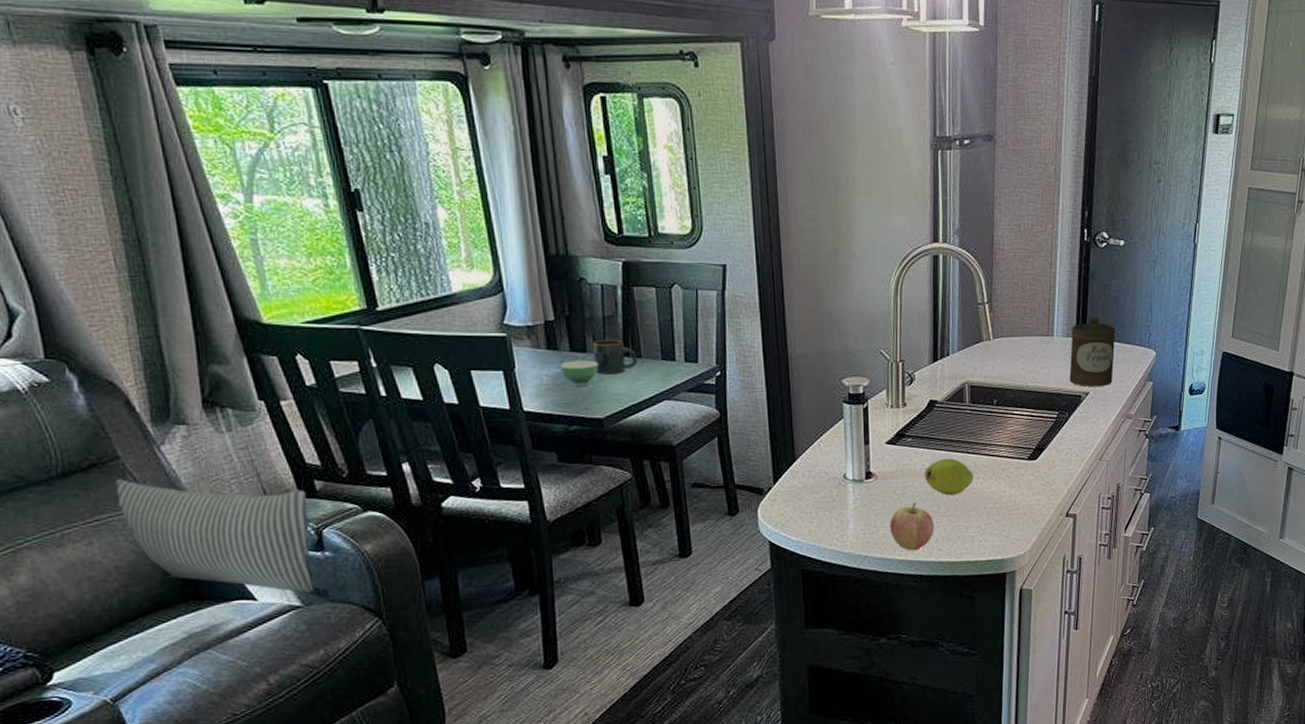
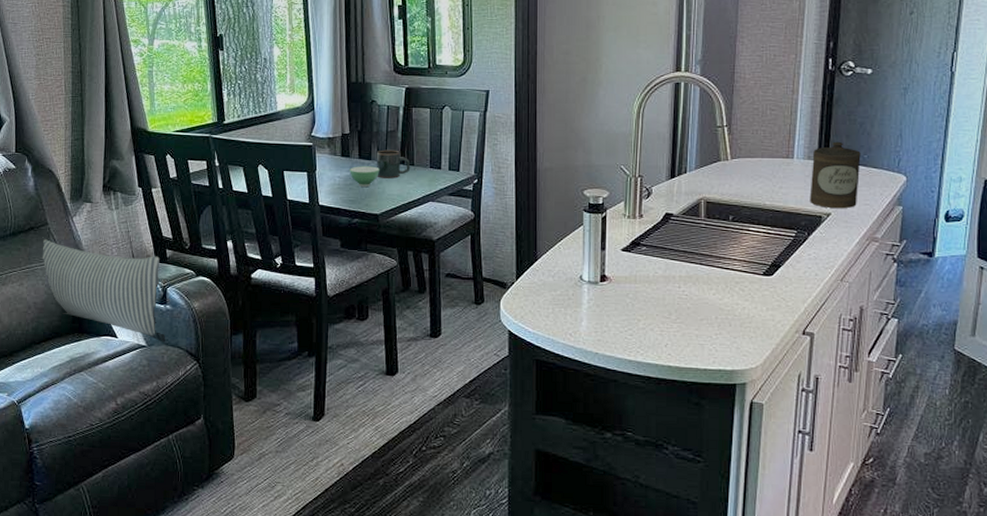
fruit: present [890,502,934,551] -> none [621,306,664,353]
fruit: present [925,458,974,496] -> none [657,268,706,304]

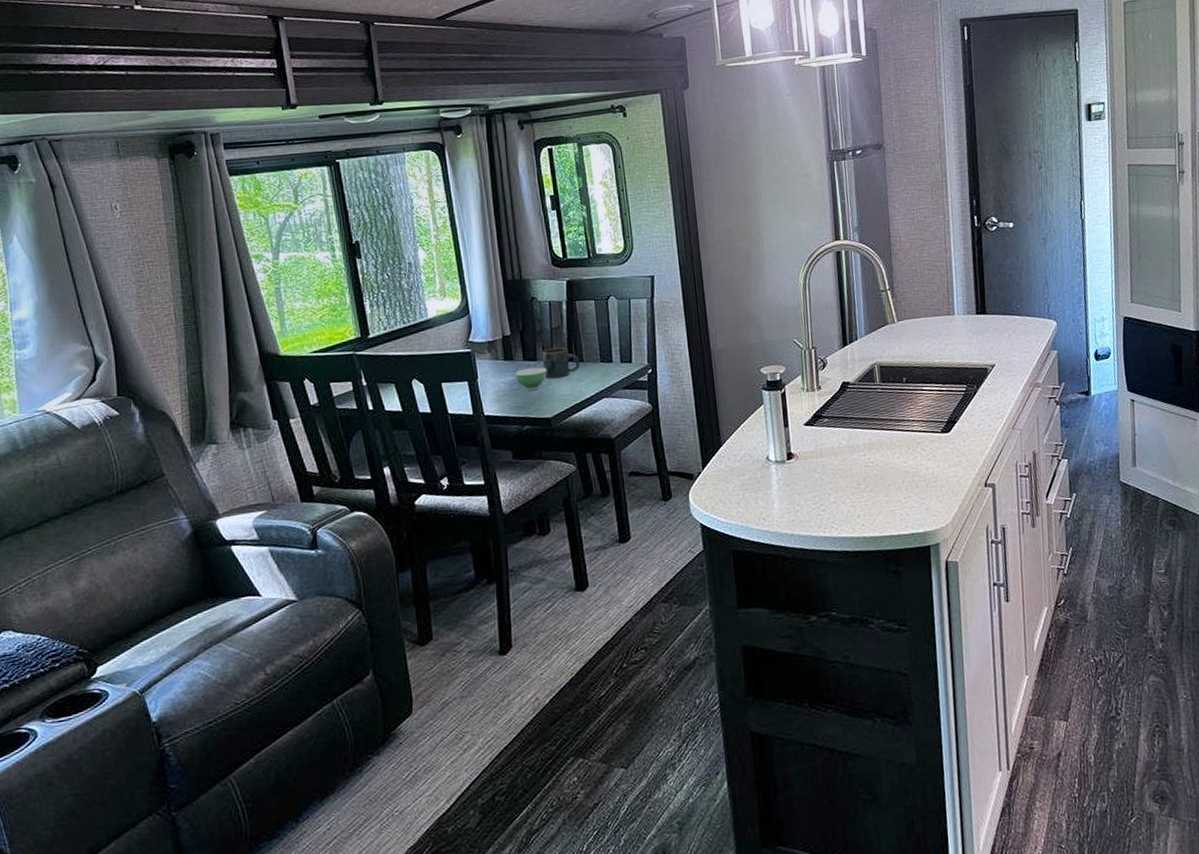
pillow: present [42,237,166,343] -> none [159,491,320,594]
canister: present [810,141,861,209] -> none [971,294,1017,360]

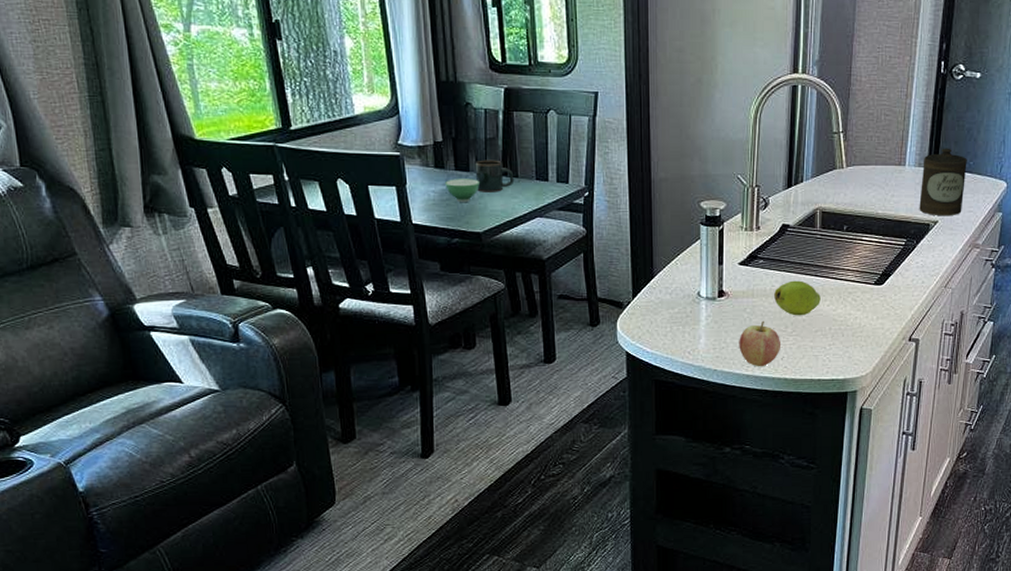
fruit: none [812,479,856,528] -> present [739,320,780,367]
fruit: none [842,435,890,472] -> present [774,280,821,316]
canister: none [971,294,1017,360] -> present [919,148,967,216]

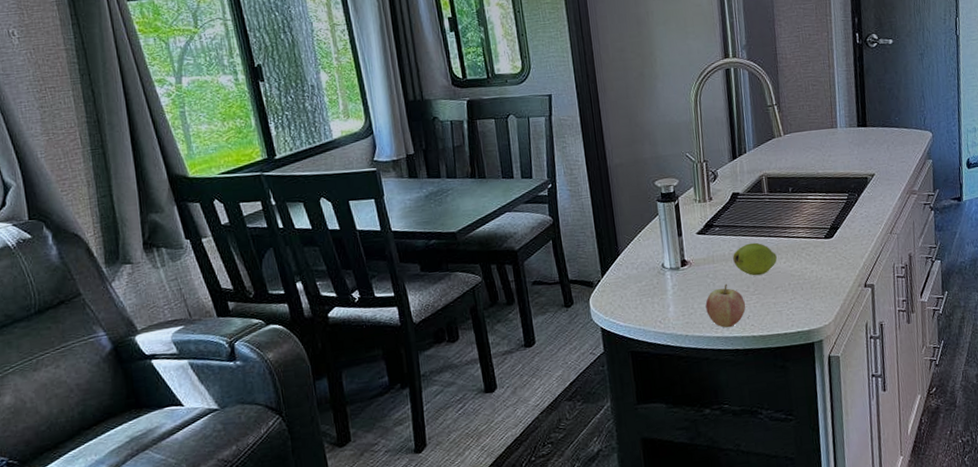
bowl: present [444,179,481,202] -> none [418,184,452,207]
mug: present [475,160,515,192] -> none [445,164,483,196]
canister: present [919,148,967,216] -> none [853,107,895,169]

